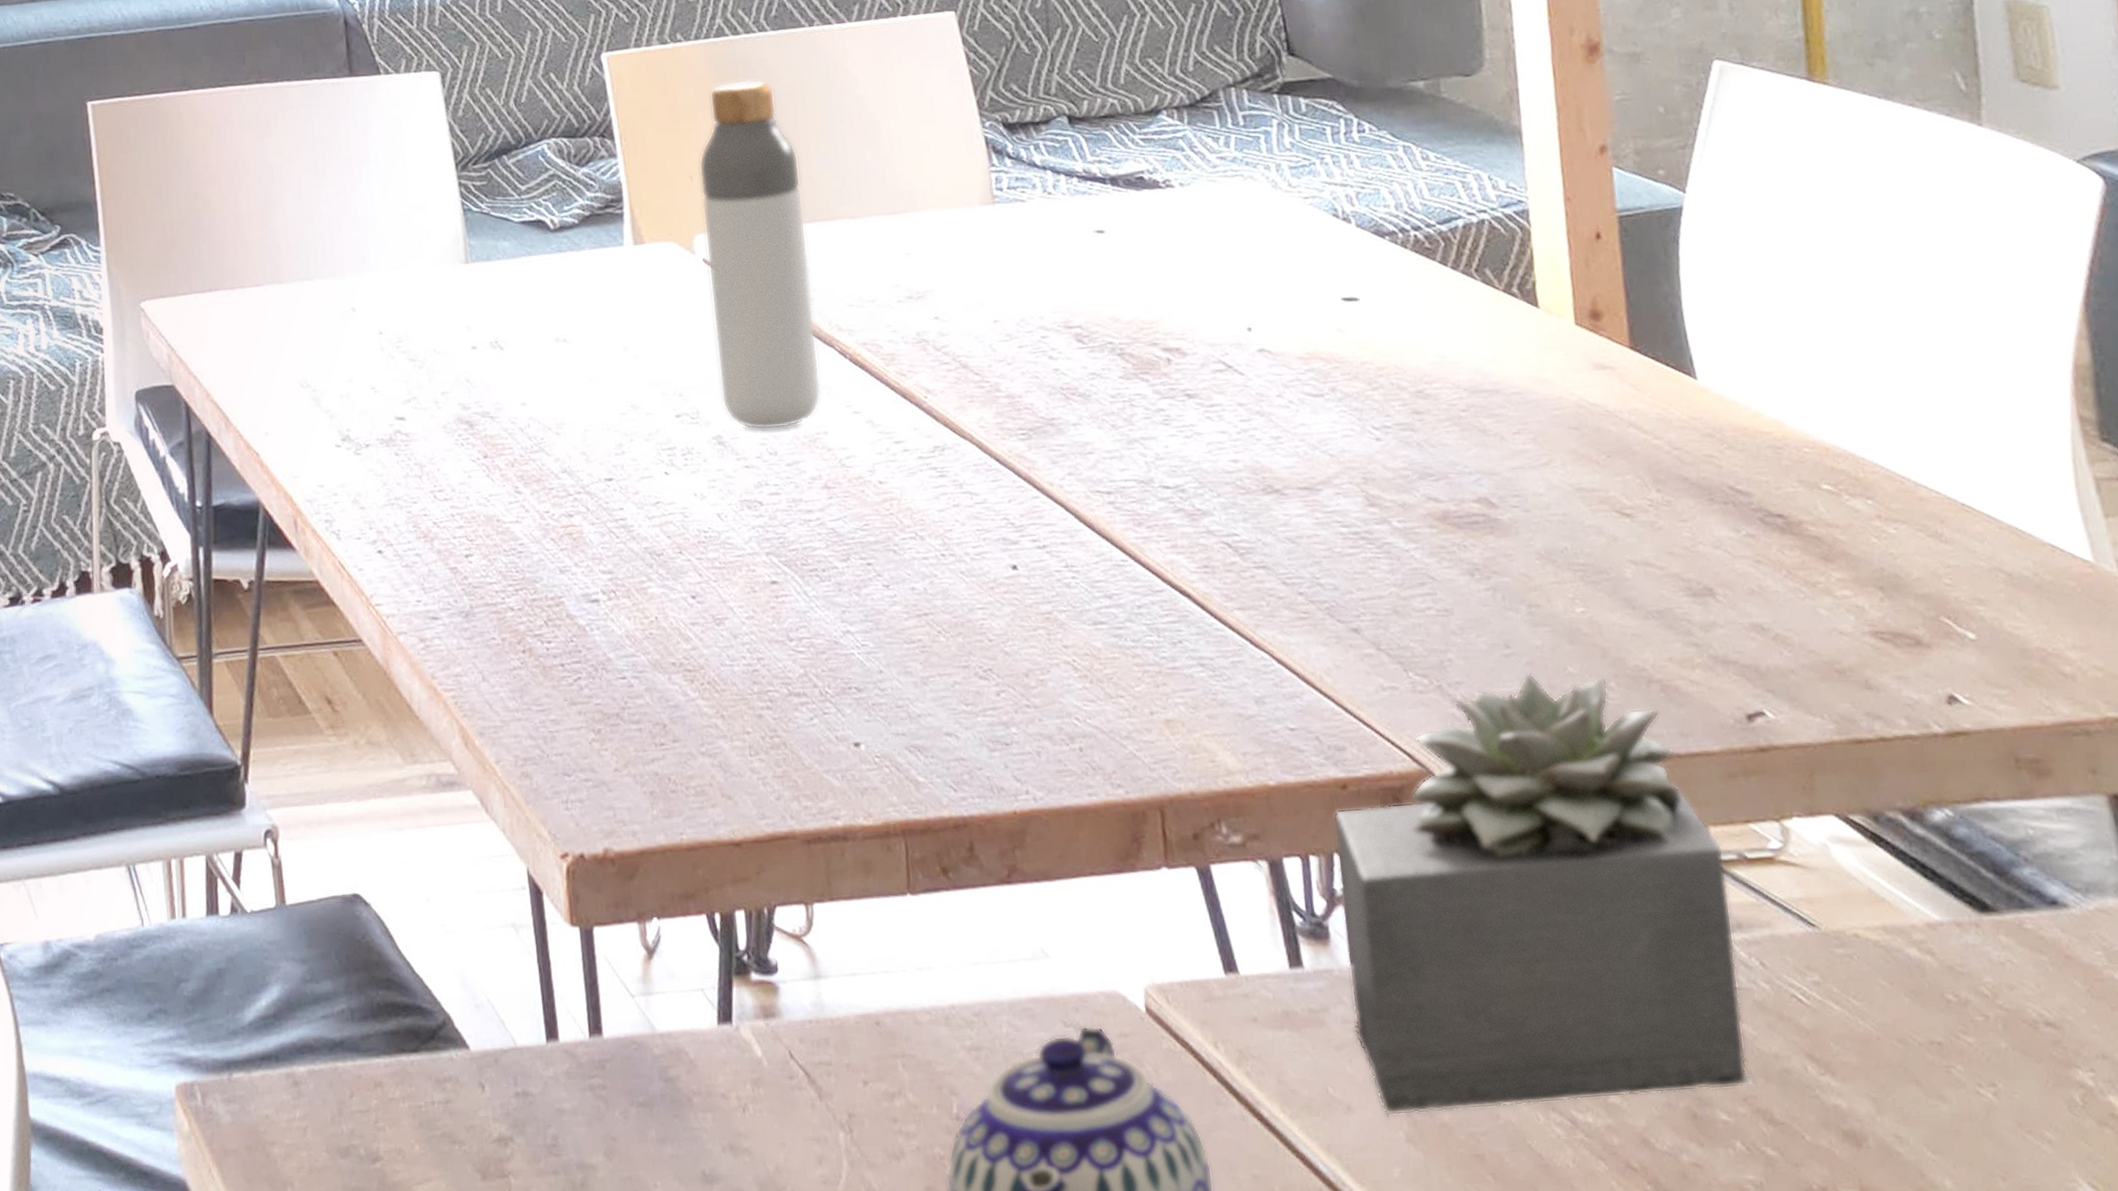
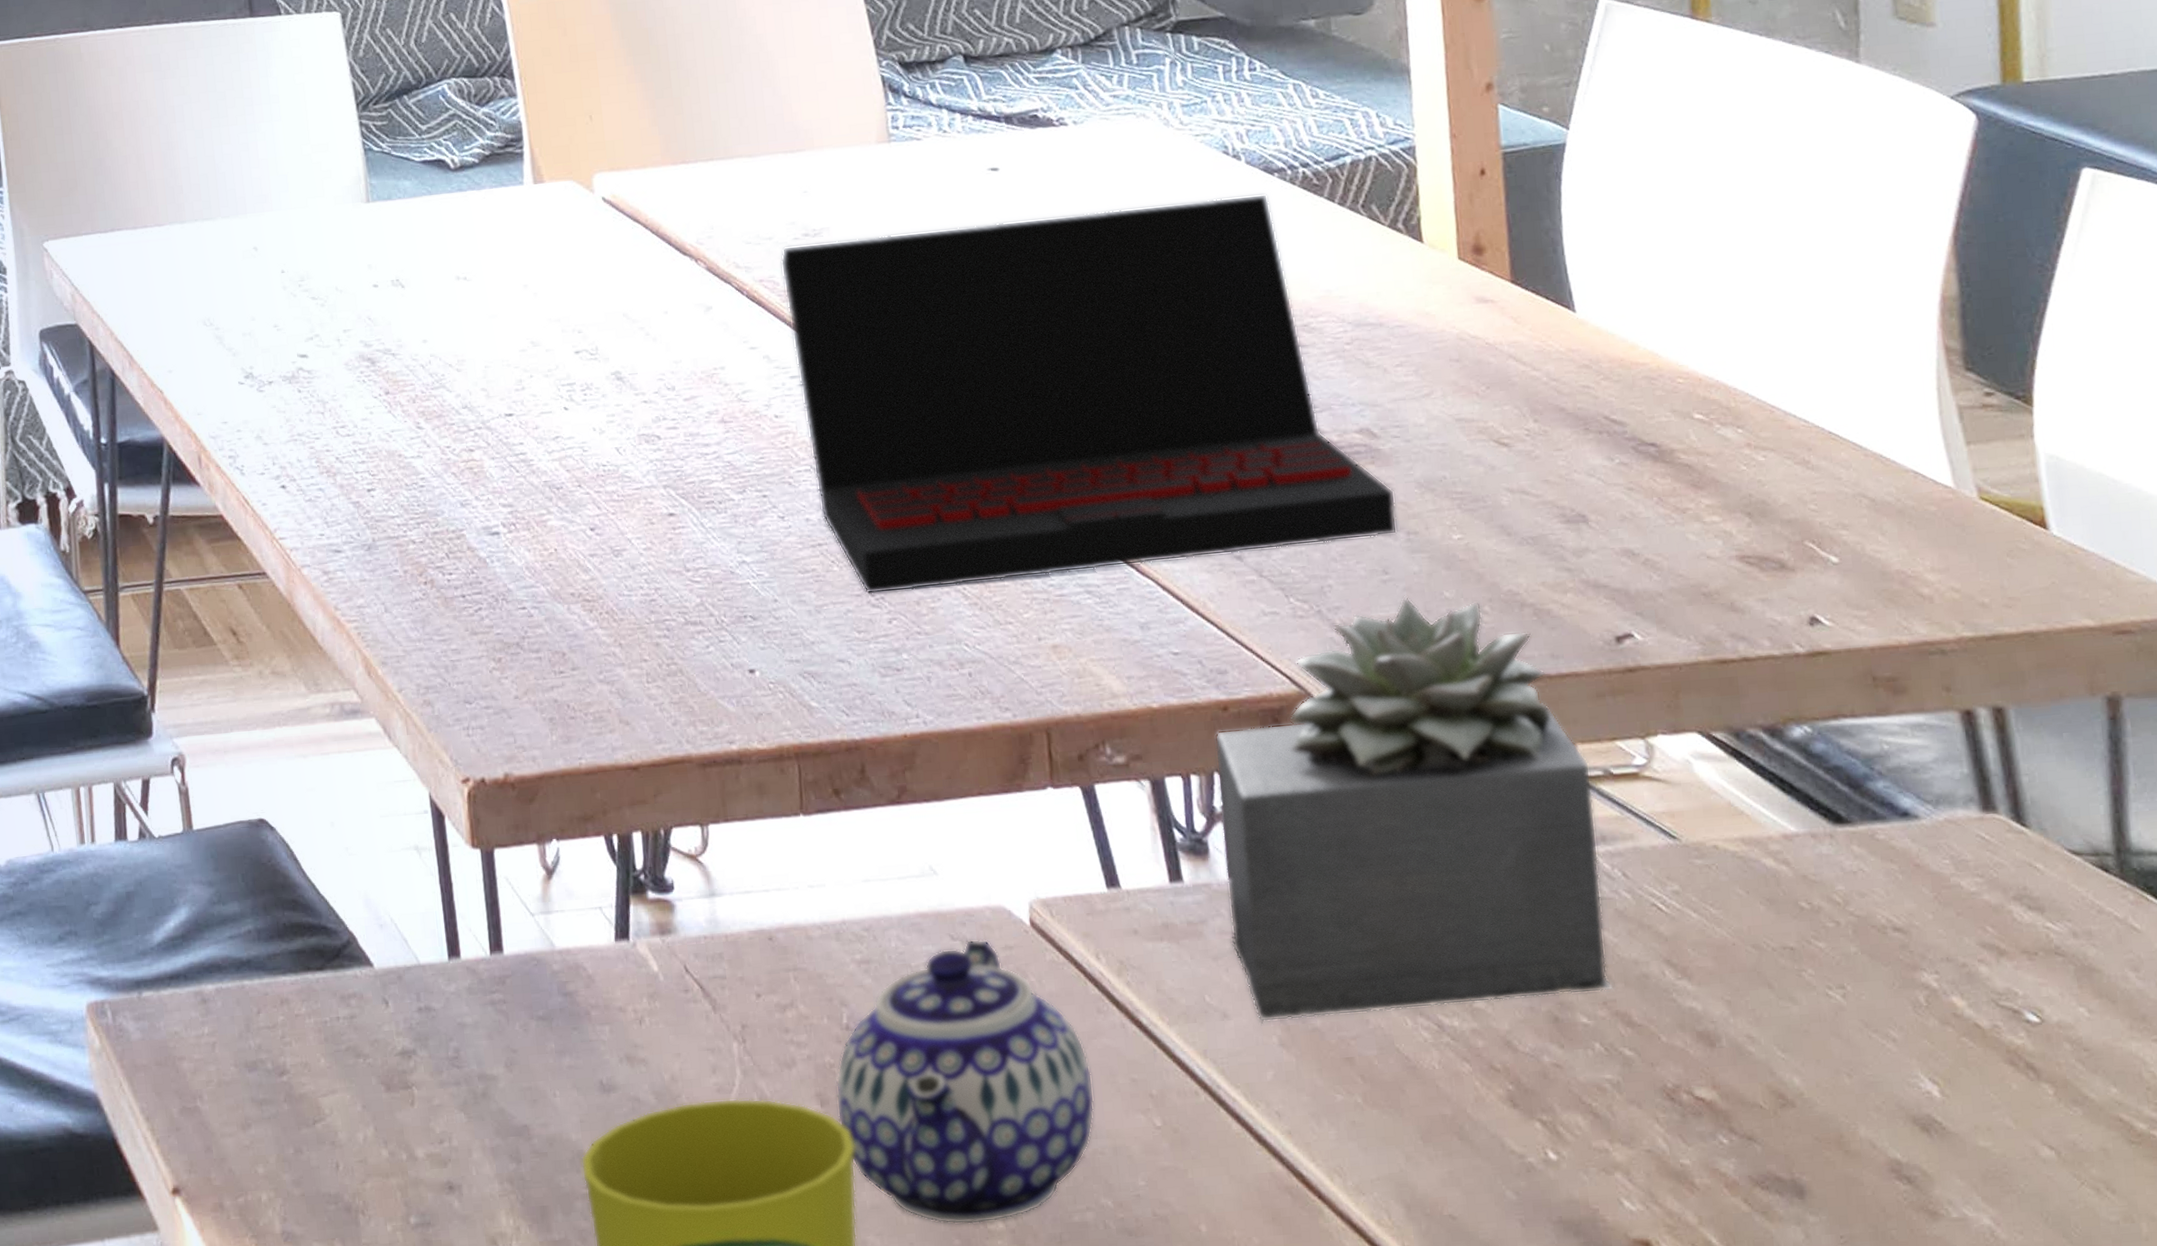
bottle: present [698,79,822,431] -> none [598,19,719,366]
laptop: none [884,257,1519,666] -> present [780,193,1398,595]

